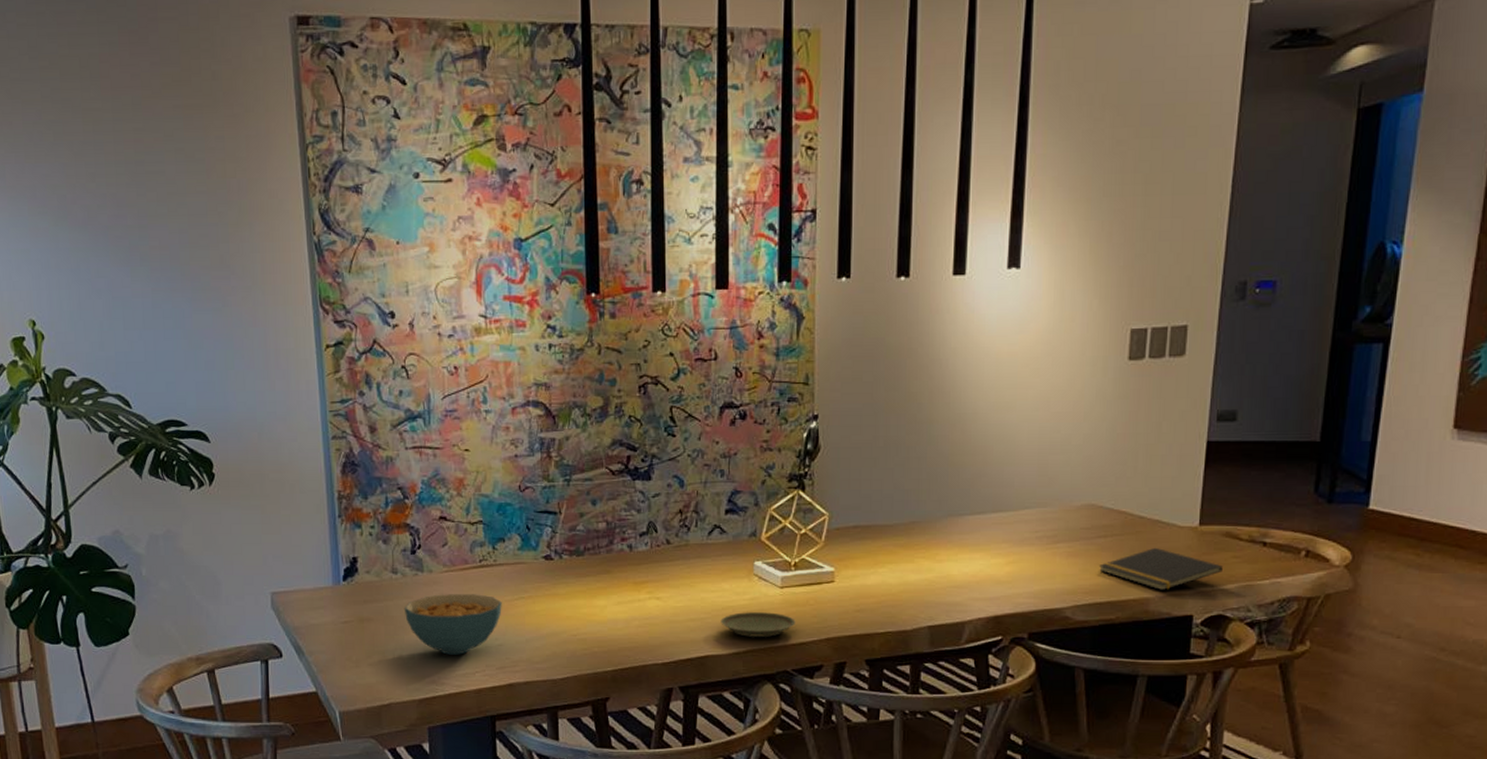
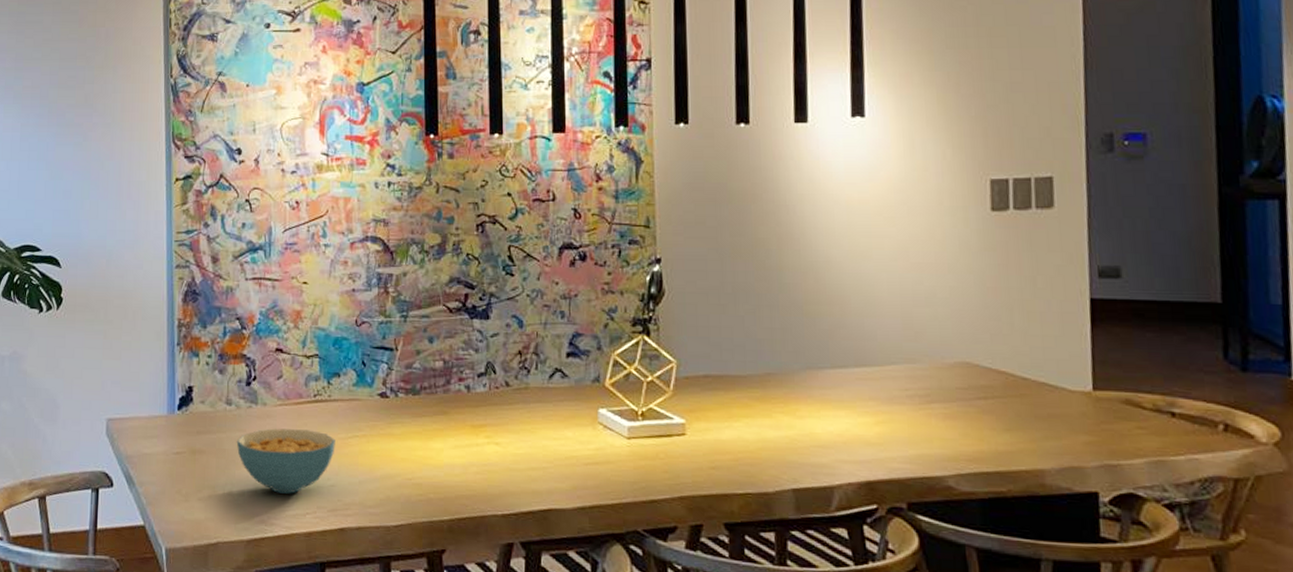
plate: present [720,612,796,637] -> none [564,463,645,492]
notepad: present [1099,547,1223,591] -> none [982,412,1127,463]

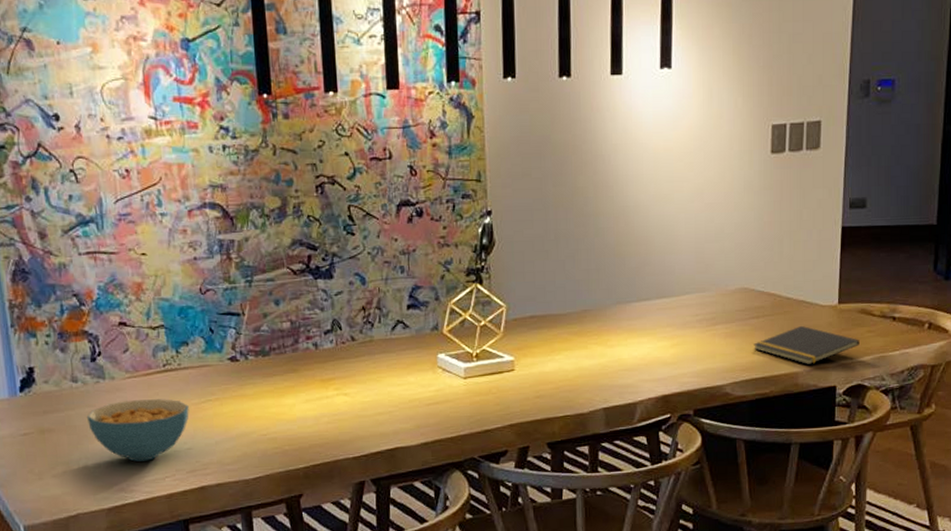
notepad: none [982,412,1127,463] -> present [754,325,860,365]

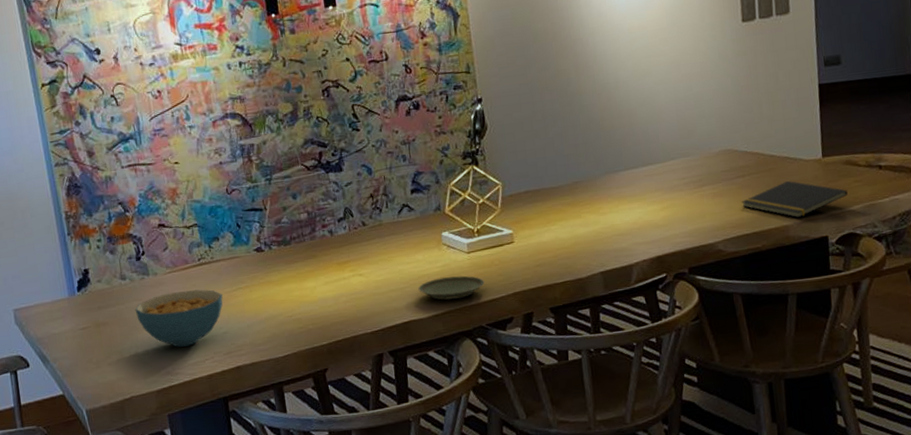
plate: none [408,402,480,427] -> present [418,275,485,300]

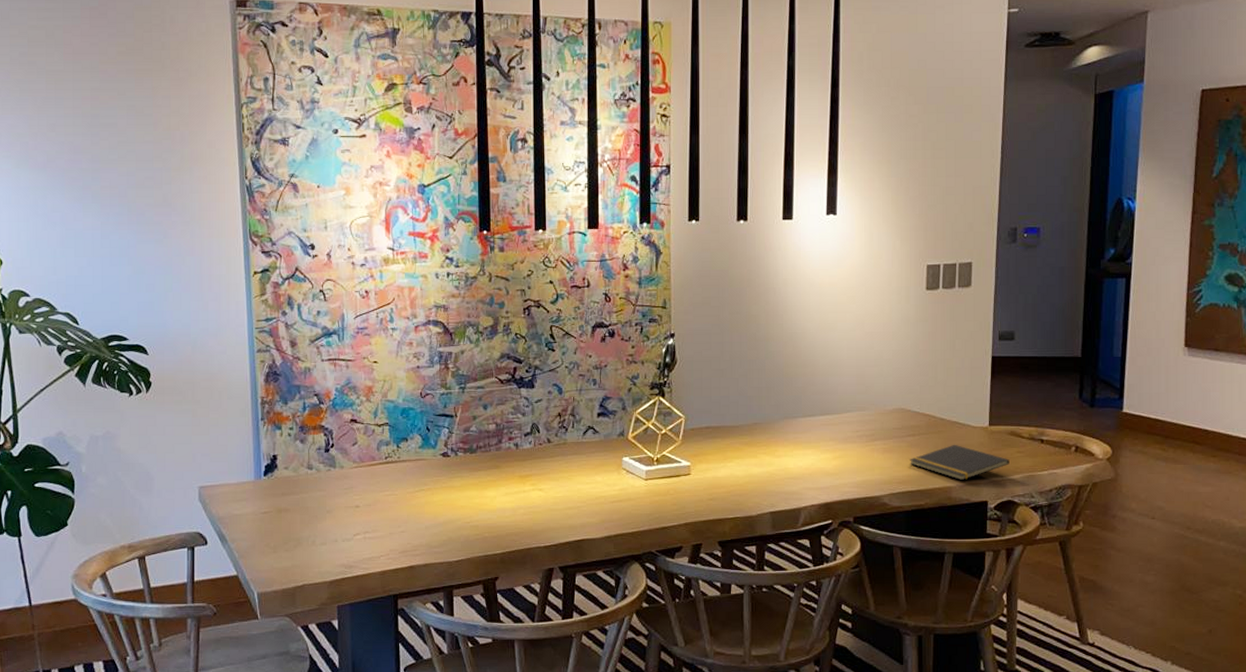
cereal bowl: present [135,289,223,347] -> none [317,487,405,541]
plate: present [418,275,485,300] -> none [594,501,658,523]

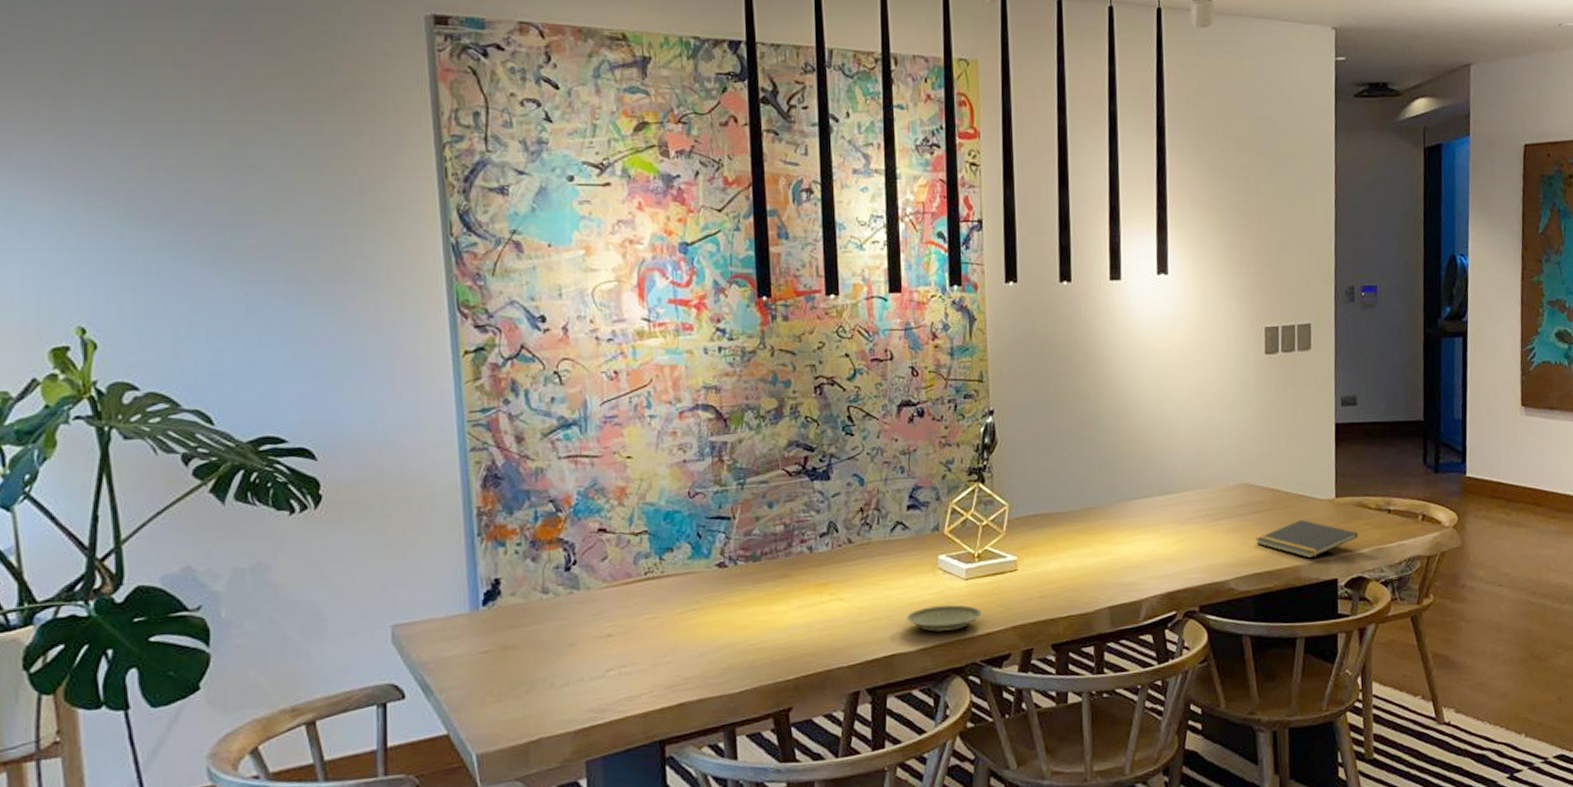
plate: none [594,501,658,523] -> present [906,605,982,632]

